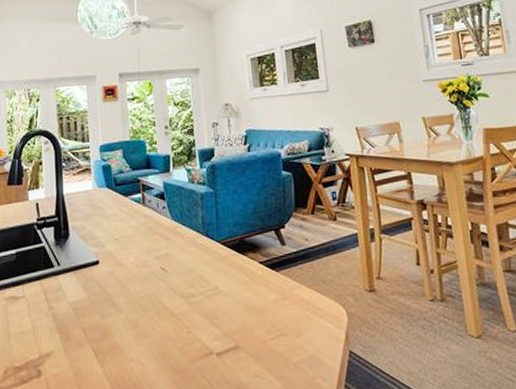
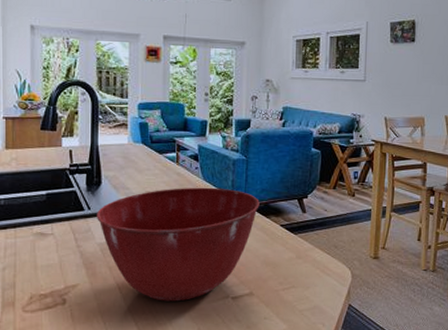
mixing bowl: none [67,227,234,365] -> present [97,187,260,302]

